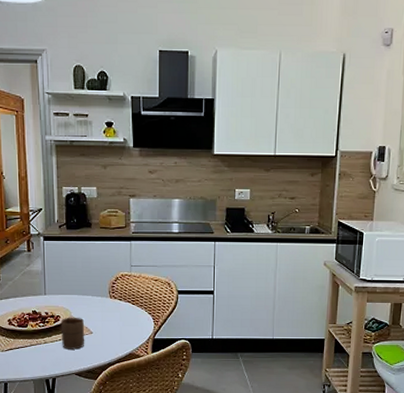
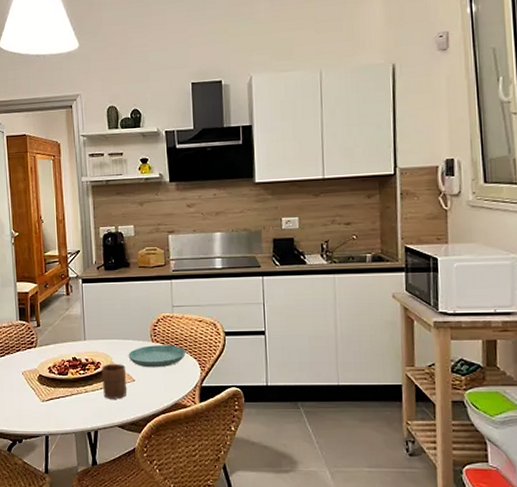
saucer: none [87,301,142,322] -> present [128,345,186,368]

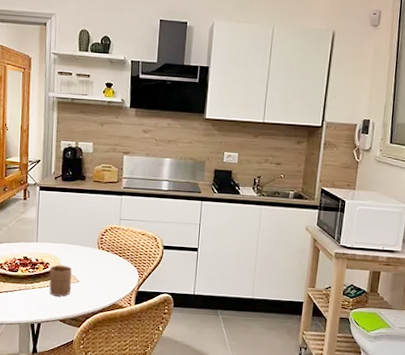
saucer: present [128,345,186,368] -> none [75,252,128,272]

